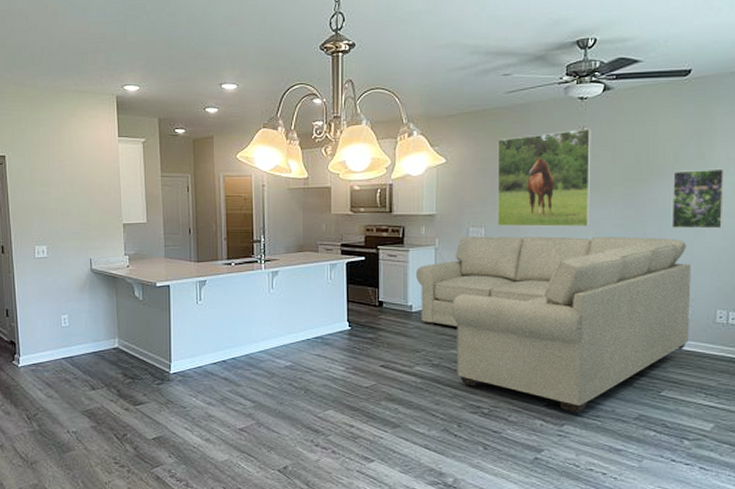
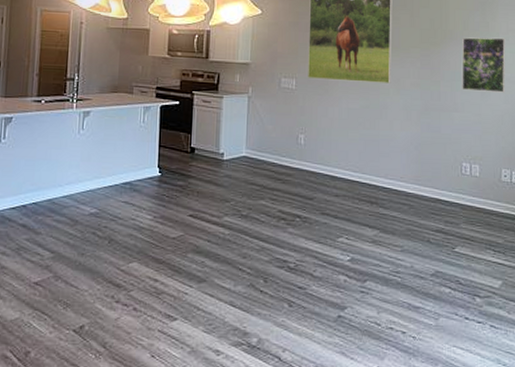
sofa: present [415,236,691,412] -> none [228,86,480,268]

